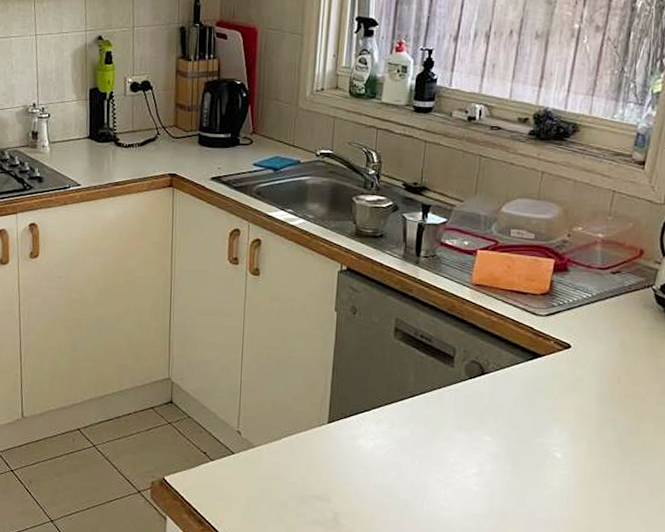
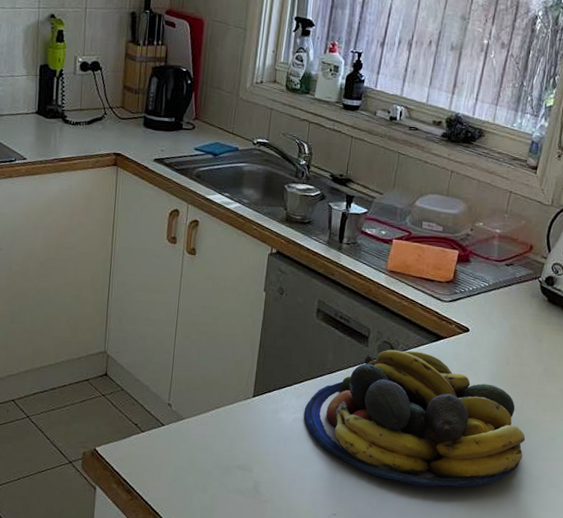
fruit bowl: none [384,369,644,519] -> present [303,349,526,487]

